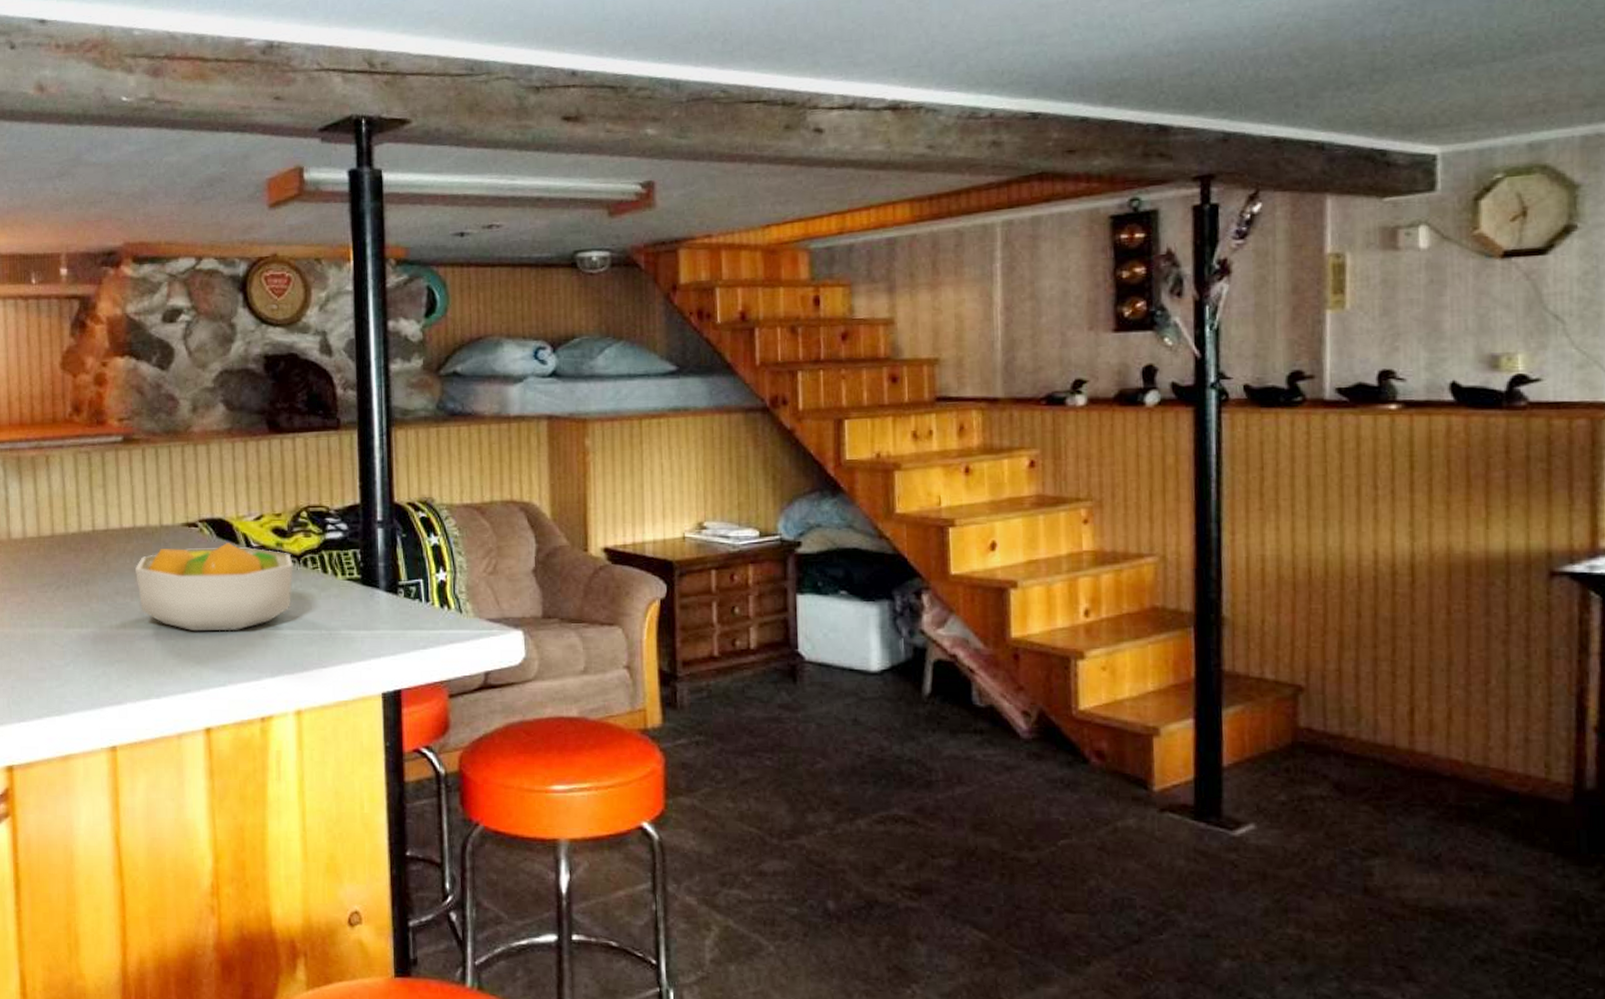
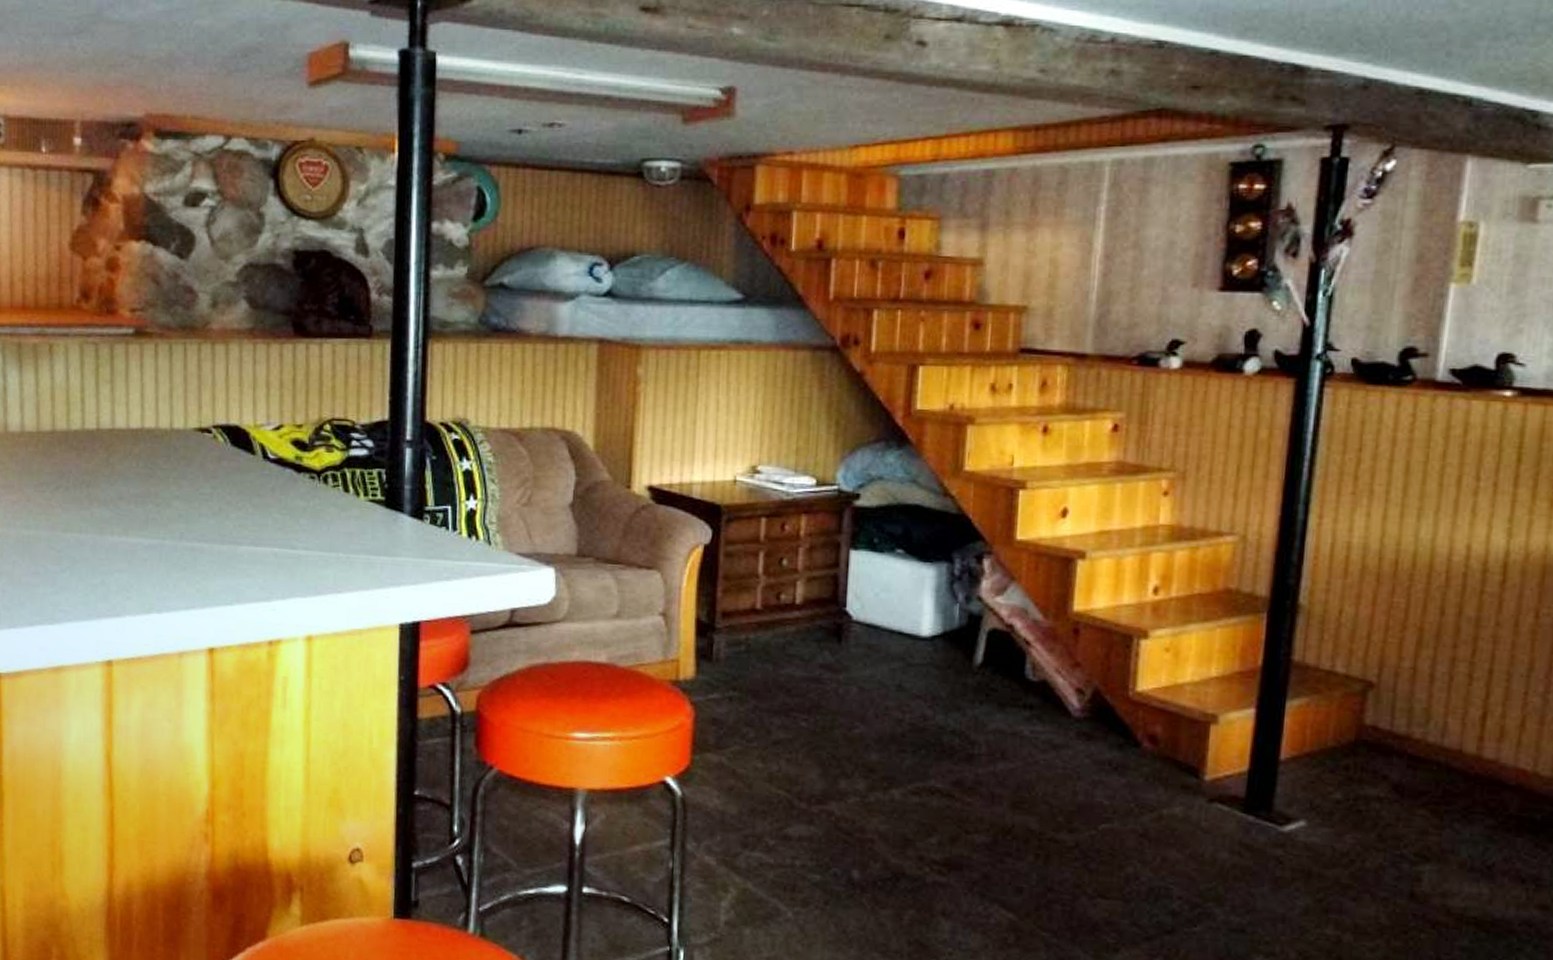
fruit bowl: present [134,543,293,632] -> none [140,452,312,548]

